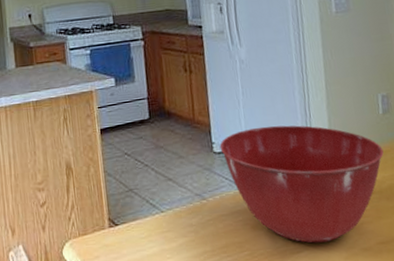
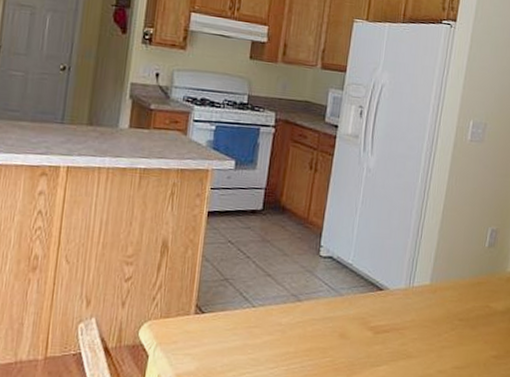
mixing bowl: present [220,125,384,243] -> none [327,238,480,360]

